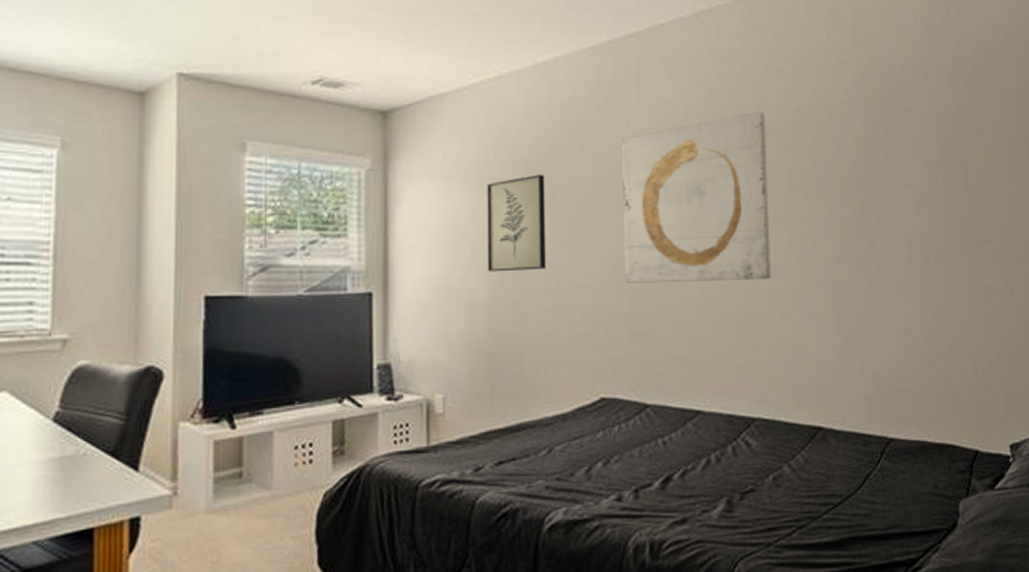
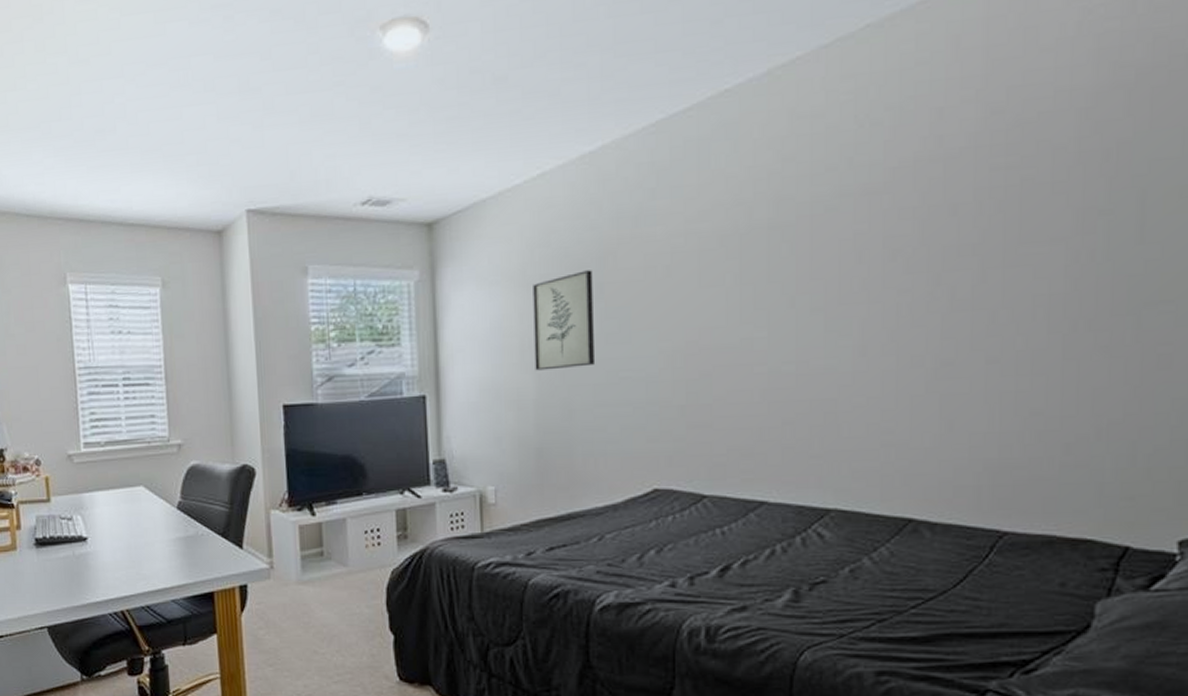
wall art: present [622,111,771,283] -> none [679,173,857,375]

